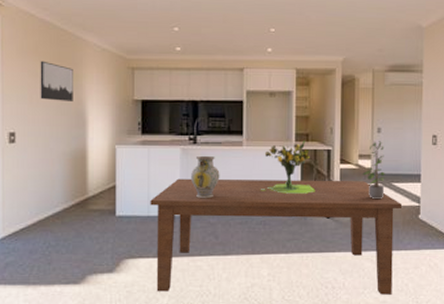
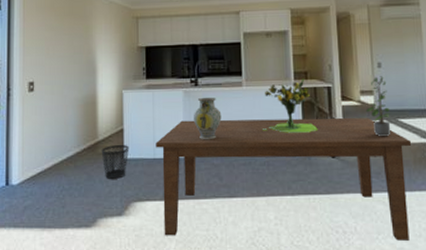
wall art: present [40,60,73,101] -> none [56,15,84,51]
wastebasket: none [91,201,122,236] -> present [101,144,130,179]

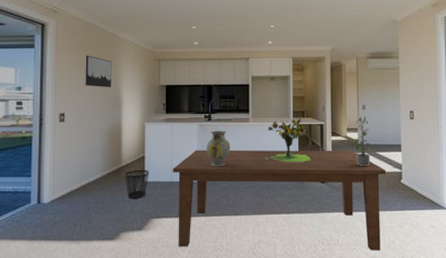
wall art: none [56,15,84,51] -> present [85,55,112,87]

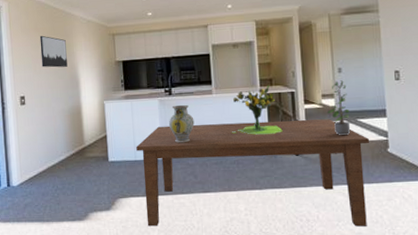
wastebasket: present [124,169,150,199] -> none [88,148,113,179]

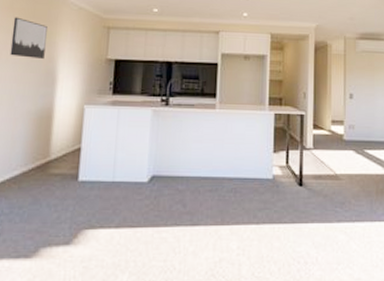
dining table: present [136,119,370,227] -> none [116,141,376,271]
ceramic jug: present [169,104,195,144] -> none [161,117,191,164]
bouquet: present [232,85,283,135] -> none [233,105,288,160]
potted plant: present [327,80,351,136] -> none [336,107,359,167]

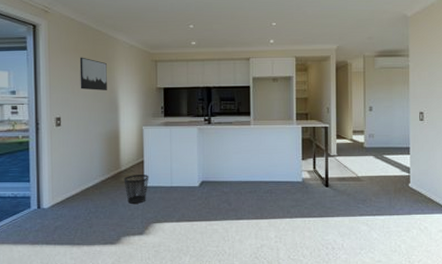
wastebasket: none [52,164,86,203] -> present [124,174,149,204]

